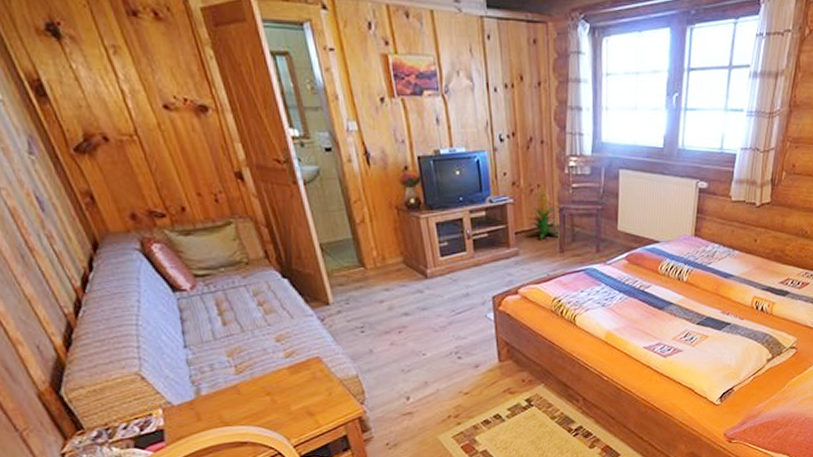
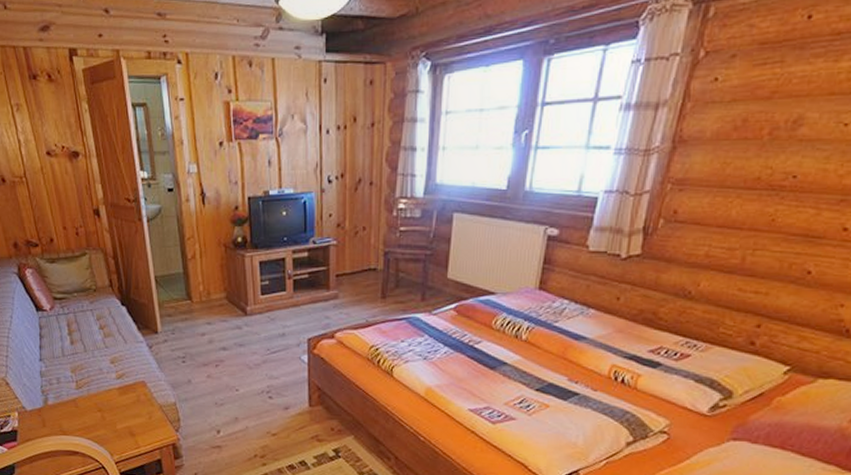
indoor plant: present [527,184,561,239] -> none [349,226,384,283]

